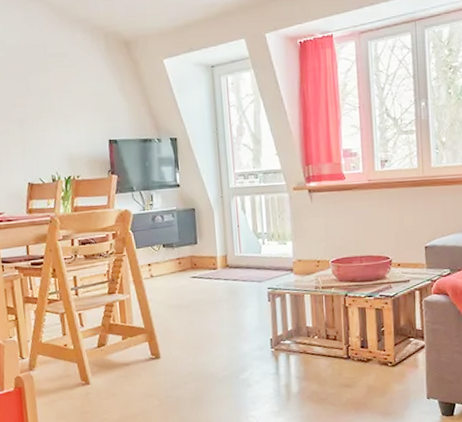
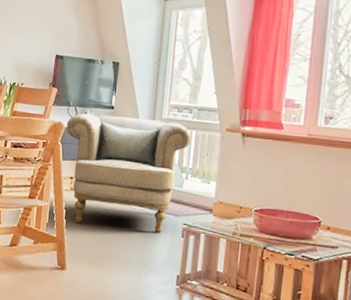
armchair: none [133,189,261,309] -> present [66,113,191,233]

